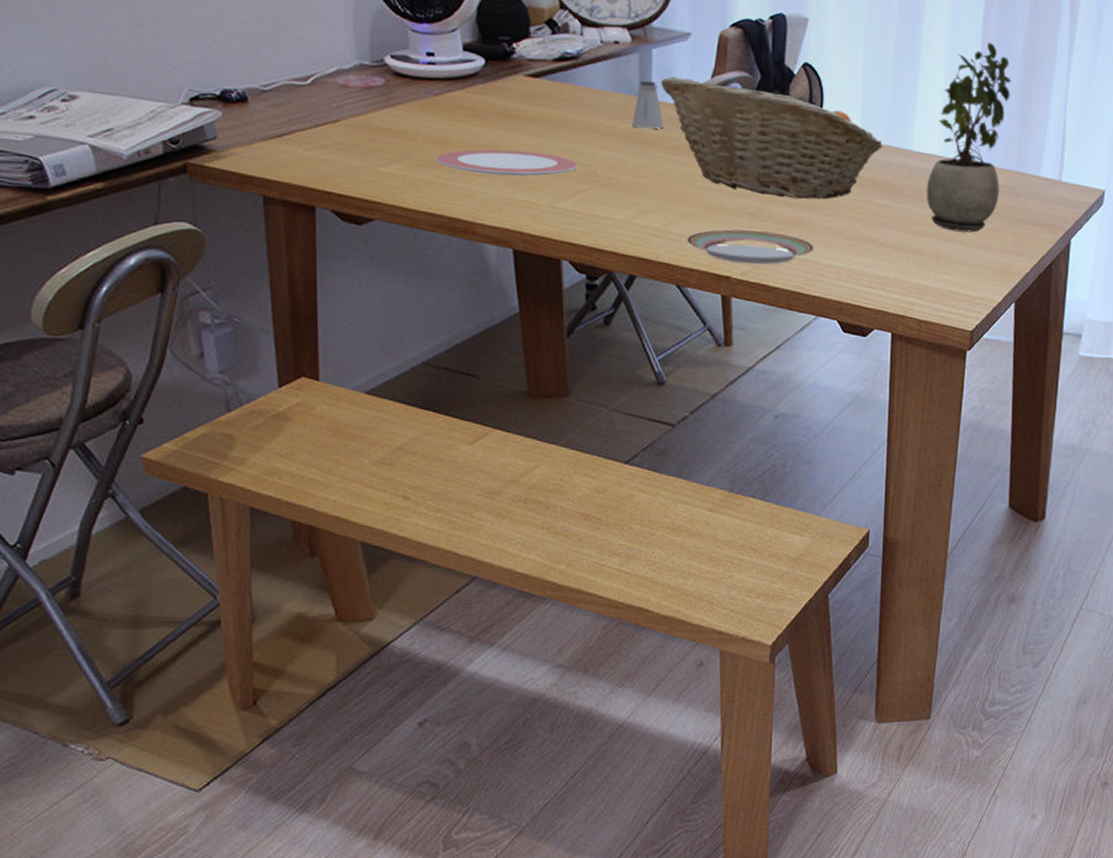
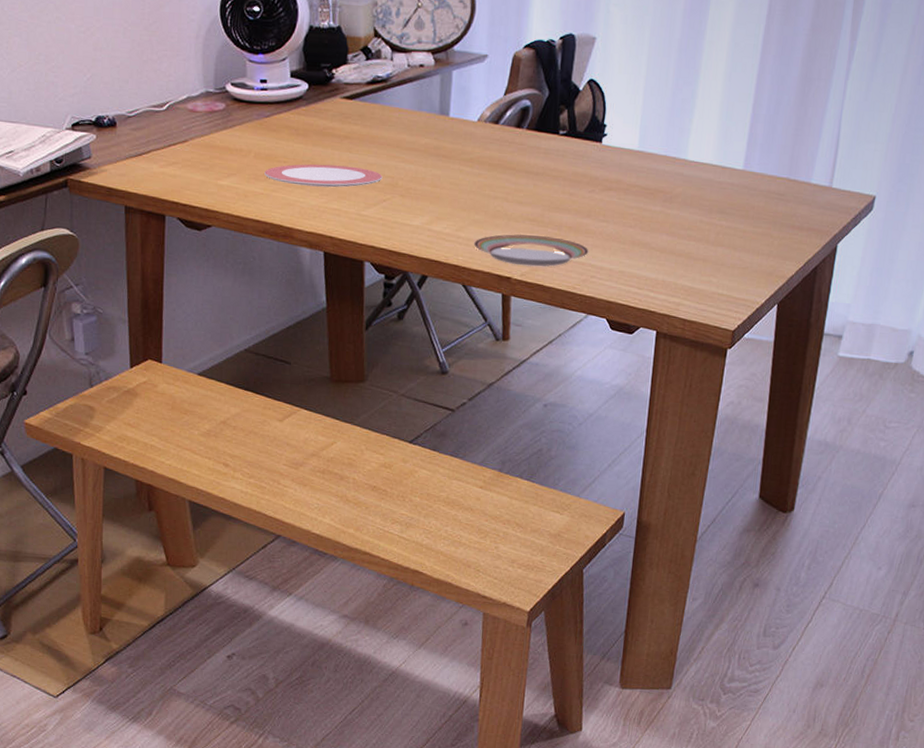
saltshaker: present [632,80,663,129] -> none [432,99,459,143]
fruit basket: present [661,76,883,200] -> none [459,95,659,207]
potted plant: present [926,43,1011,233] -> none [697,55,788,237]

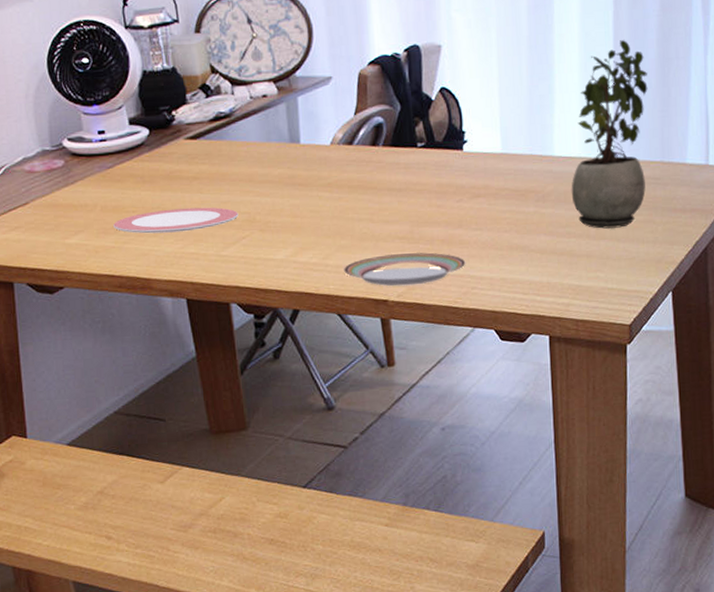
potted plant: none [697,55,788,237] -> present [571,40,648,229]

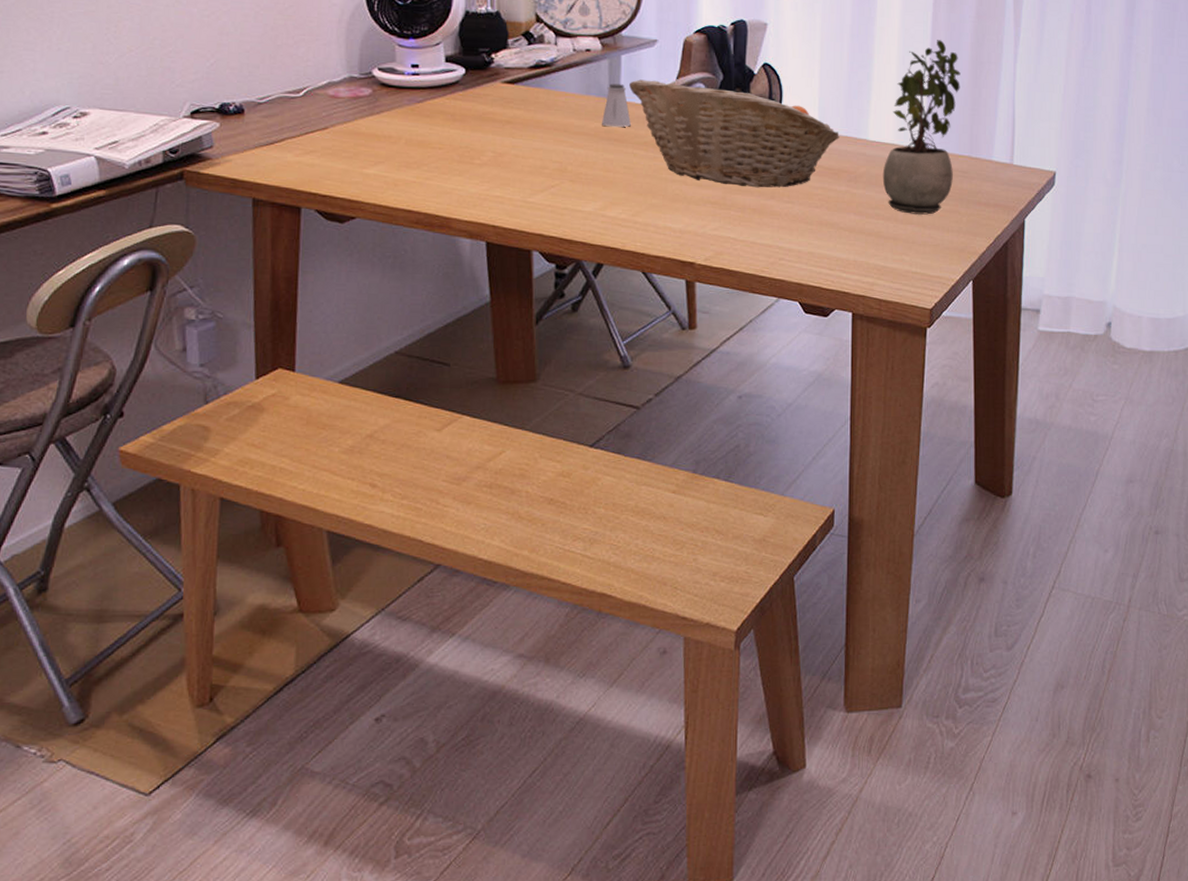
plate: present [113,207,239,234] -> none [417,150,550,174]
saltshaker: none [285,127,313,171] -> present [602,83,631,127]
fruit basket: none [308,119,524,218] -> present [629,79,839,188]
plate: present [344,252,466,287] -> none [653,218,776,251]

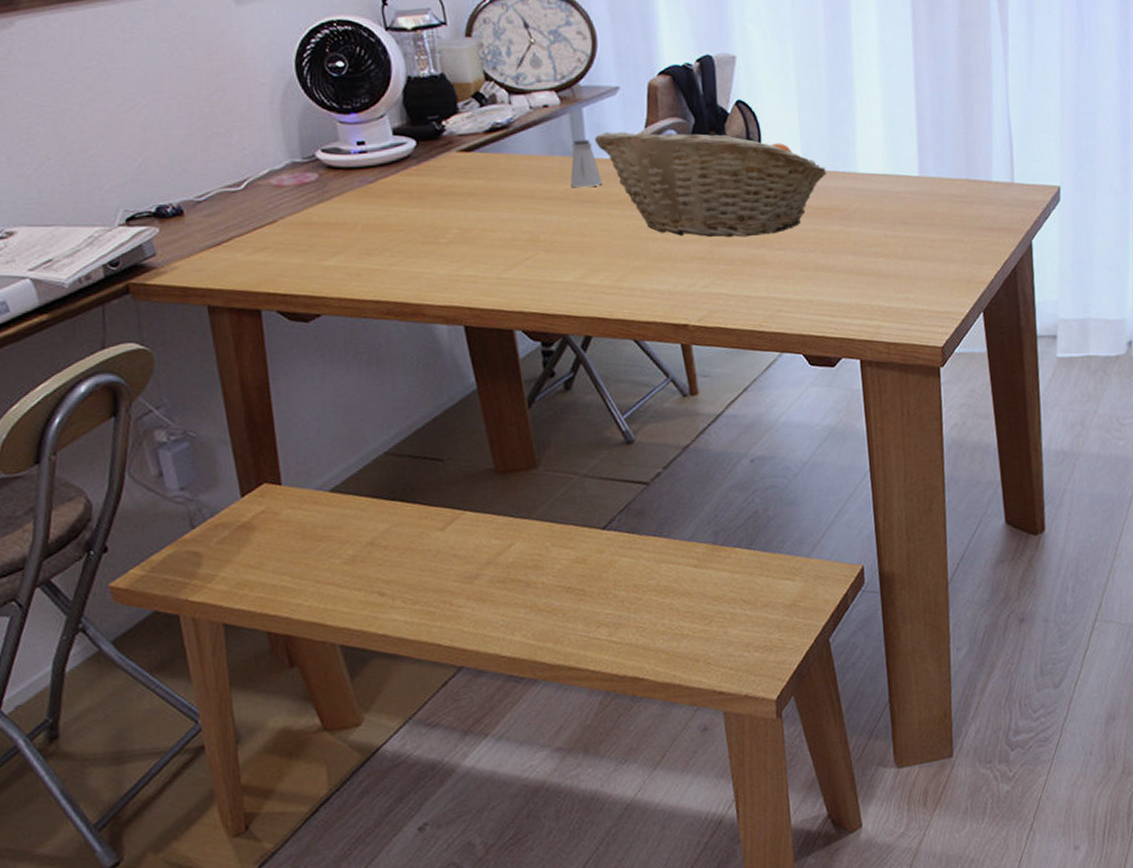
potted plant: present [882,40,960,215] -> none [876,55,952,248]

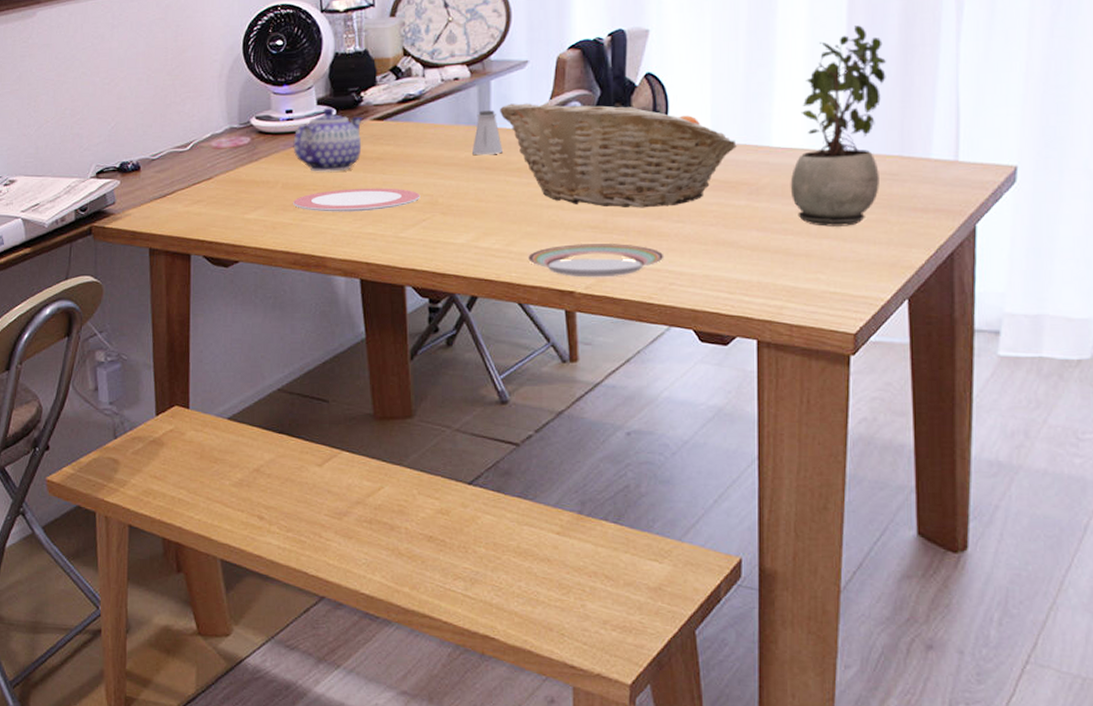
teapot: none [369,138,450,211] -> present [293,107,364,172]
plate: none [378,225,521,255] -> present [293,188,421,212]
plate: none [639,273,770,310] -> present [528,242,664,278]
potted plant: none [876,55,952,248] -> present [790,25,886,227]

